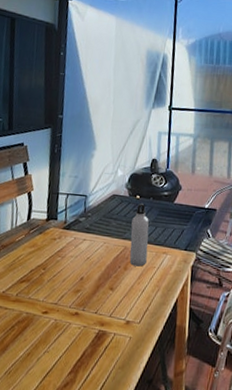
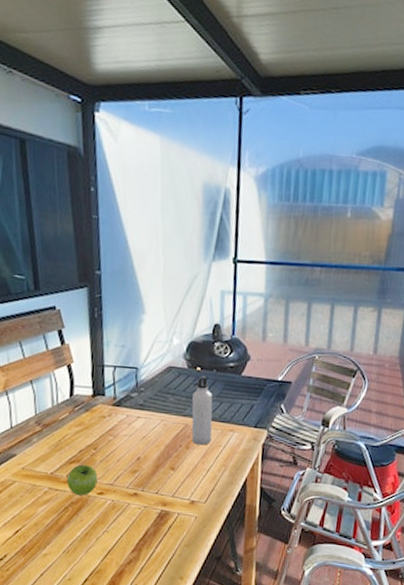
fruit: none [16,283,45,314] -> present [66,464,98,495]

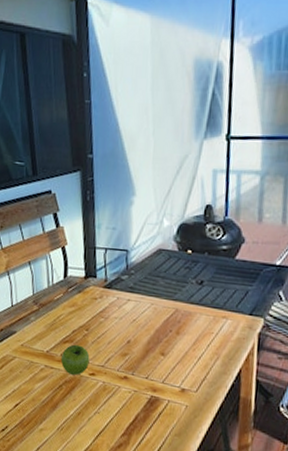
water bottle: present [191,376,213,445] -> none [182,259,205,332]

